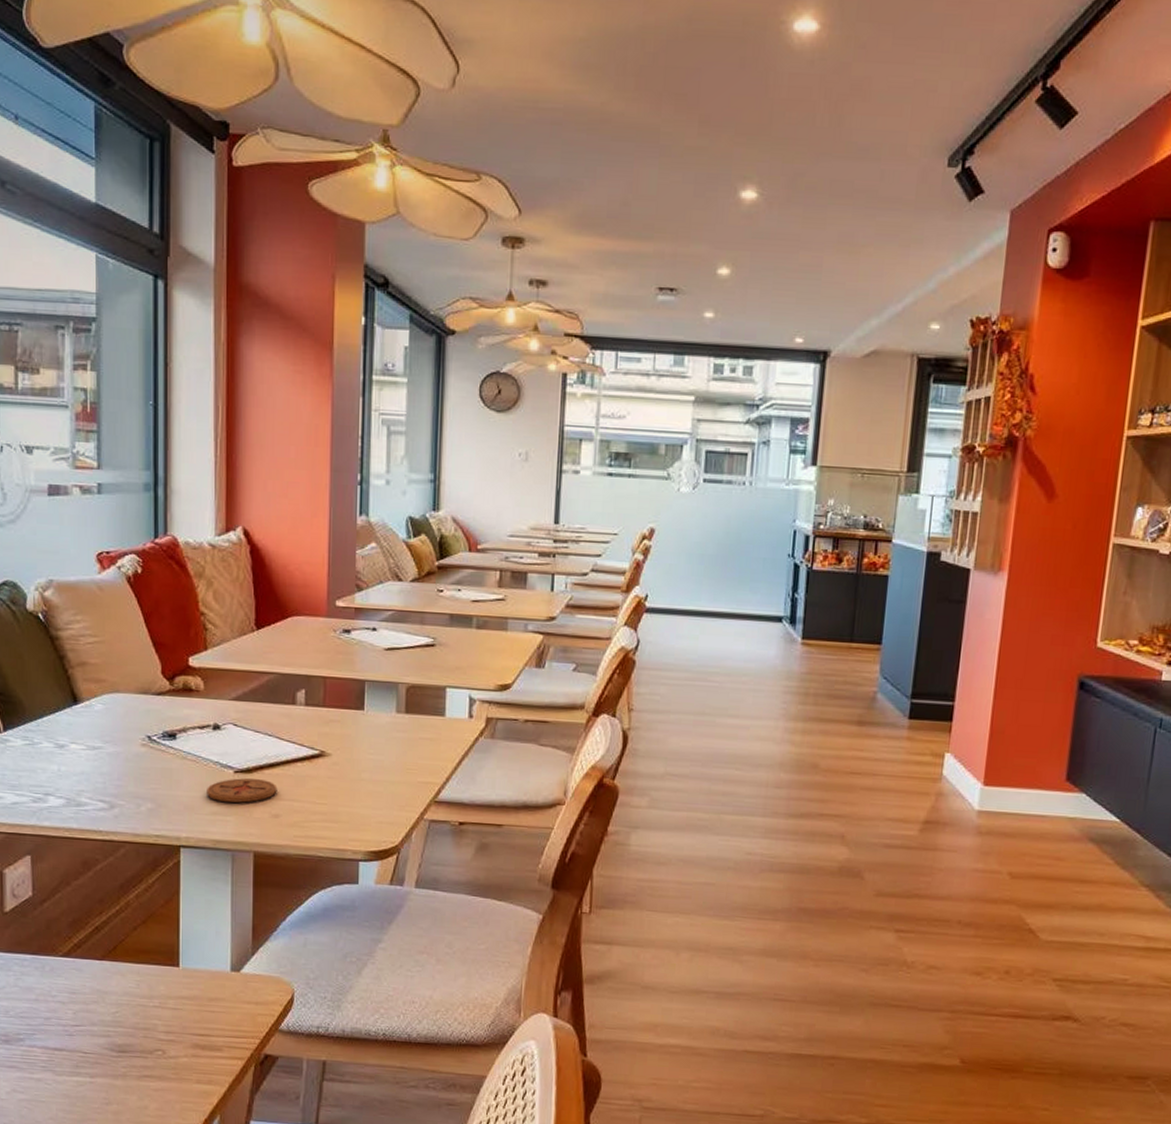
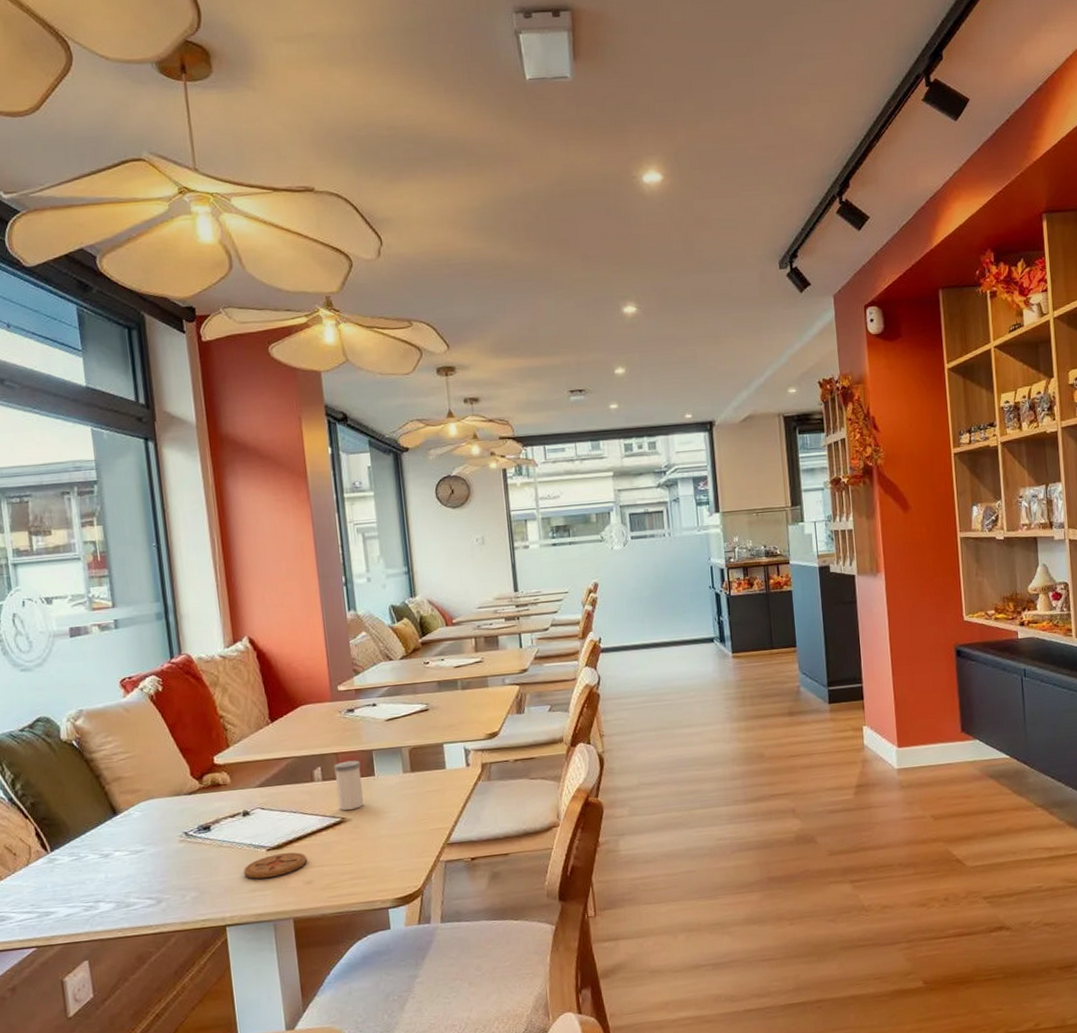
salt shaker: none [318,688,351,744] -> present [333,760,365,810]

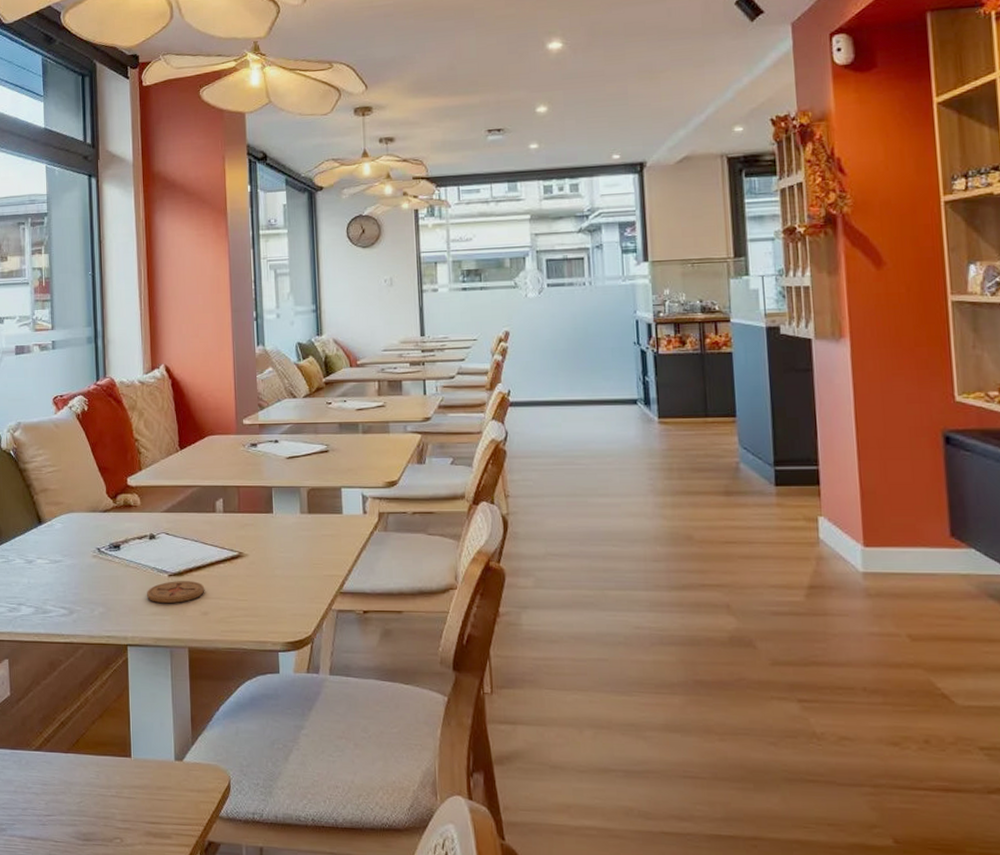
salt shaker: present [333,760,365,810] -> none [234,495,262,545]

